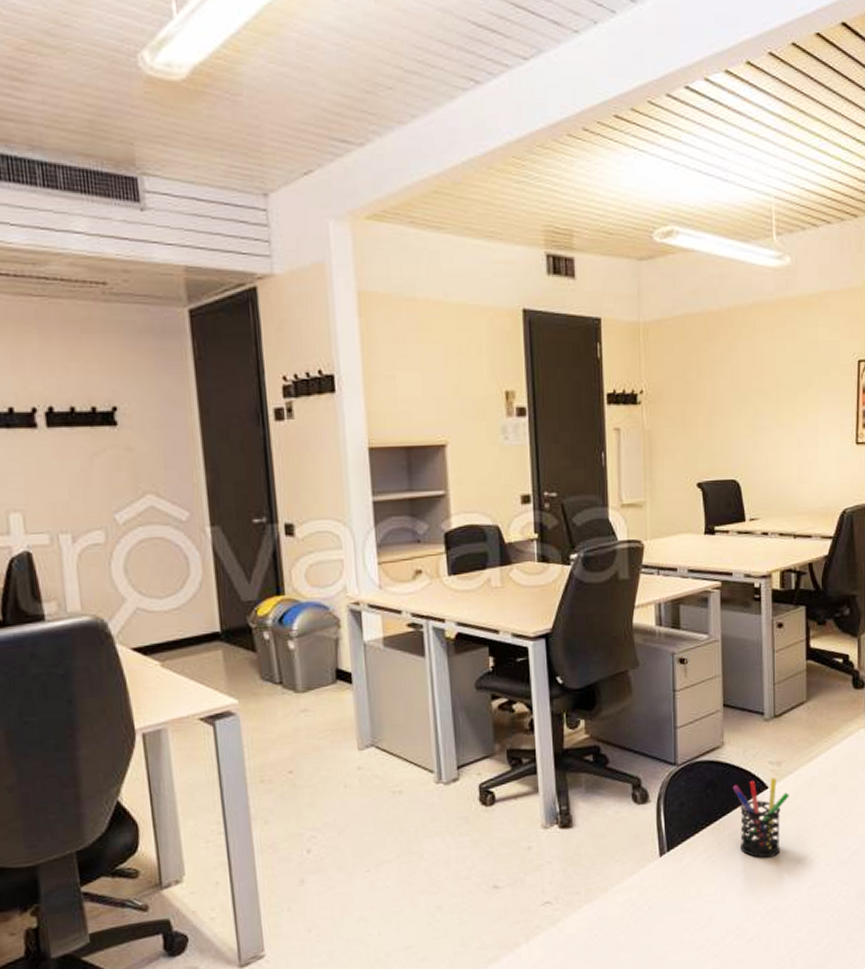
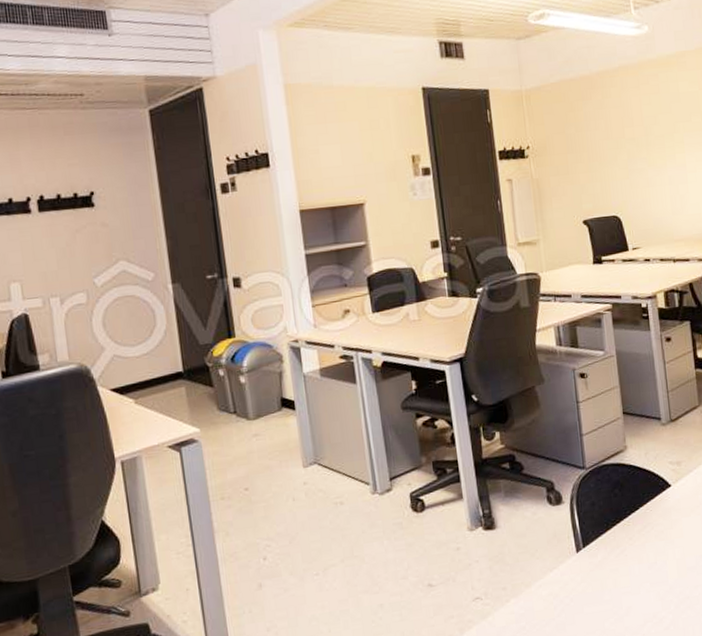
pen holder: present [732,777,789,858] -> none [637,476,691,551]

